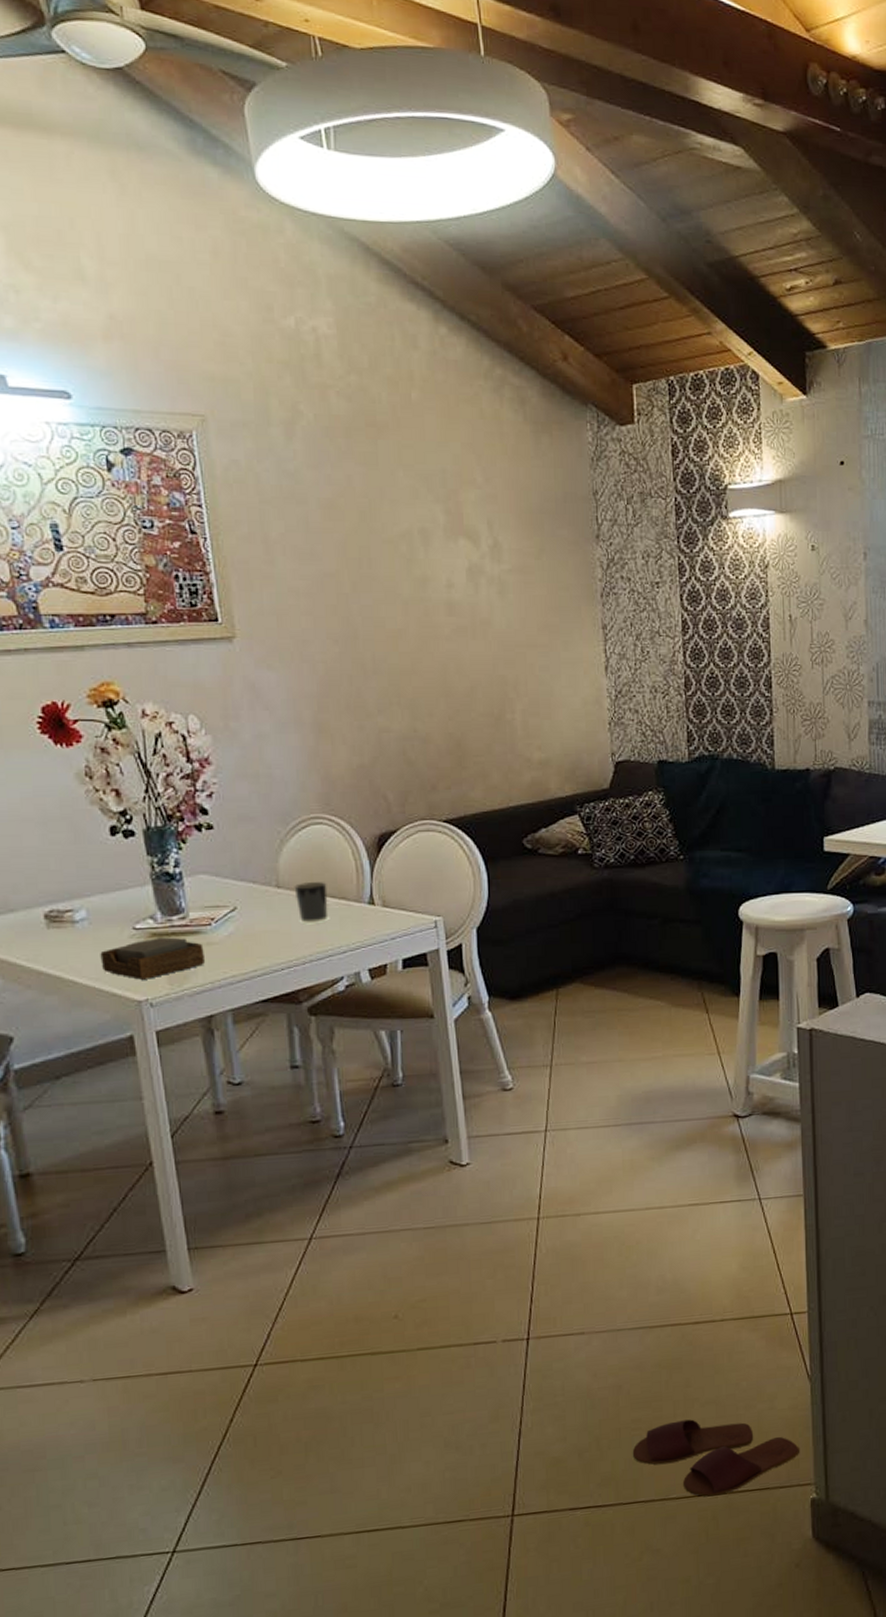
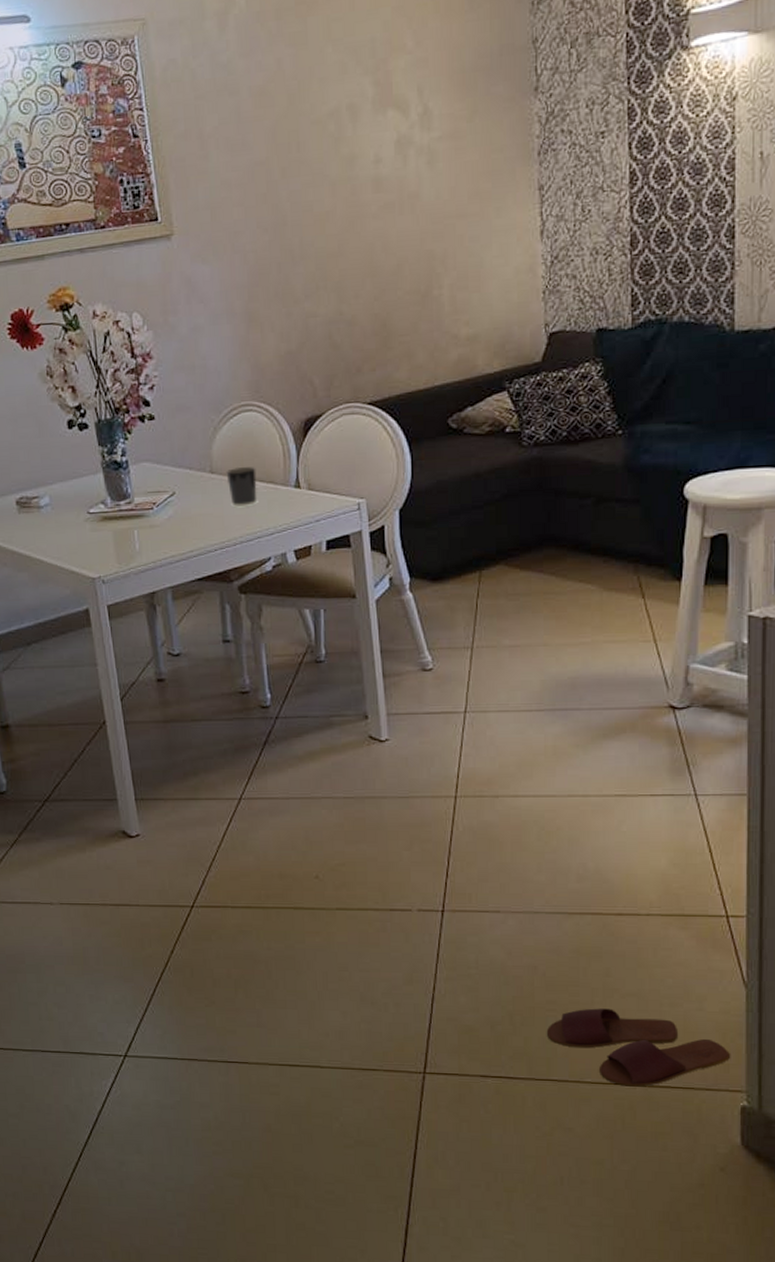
napkin holder: present [100,937,206,980] -> none [61,520,149,559]

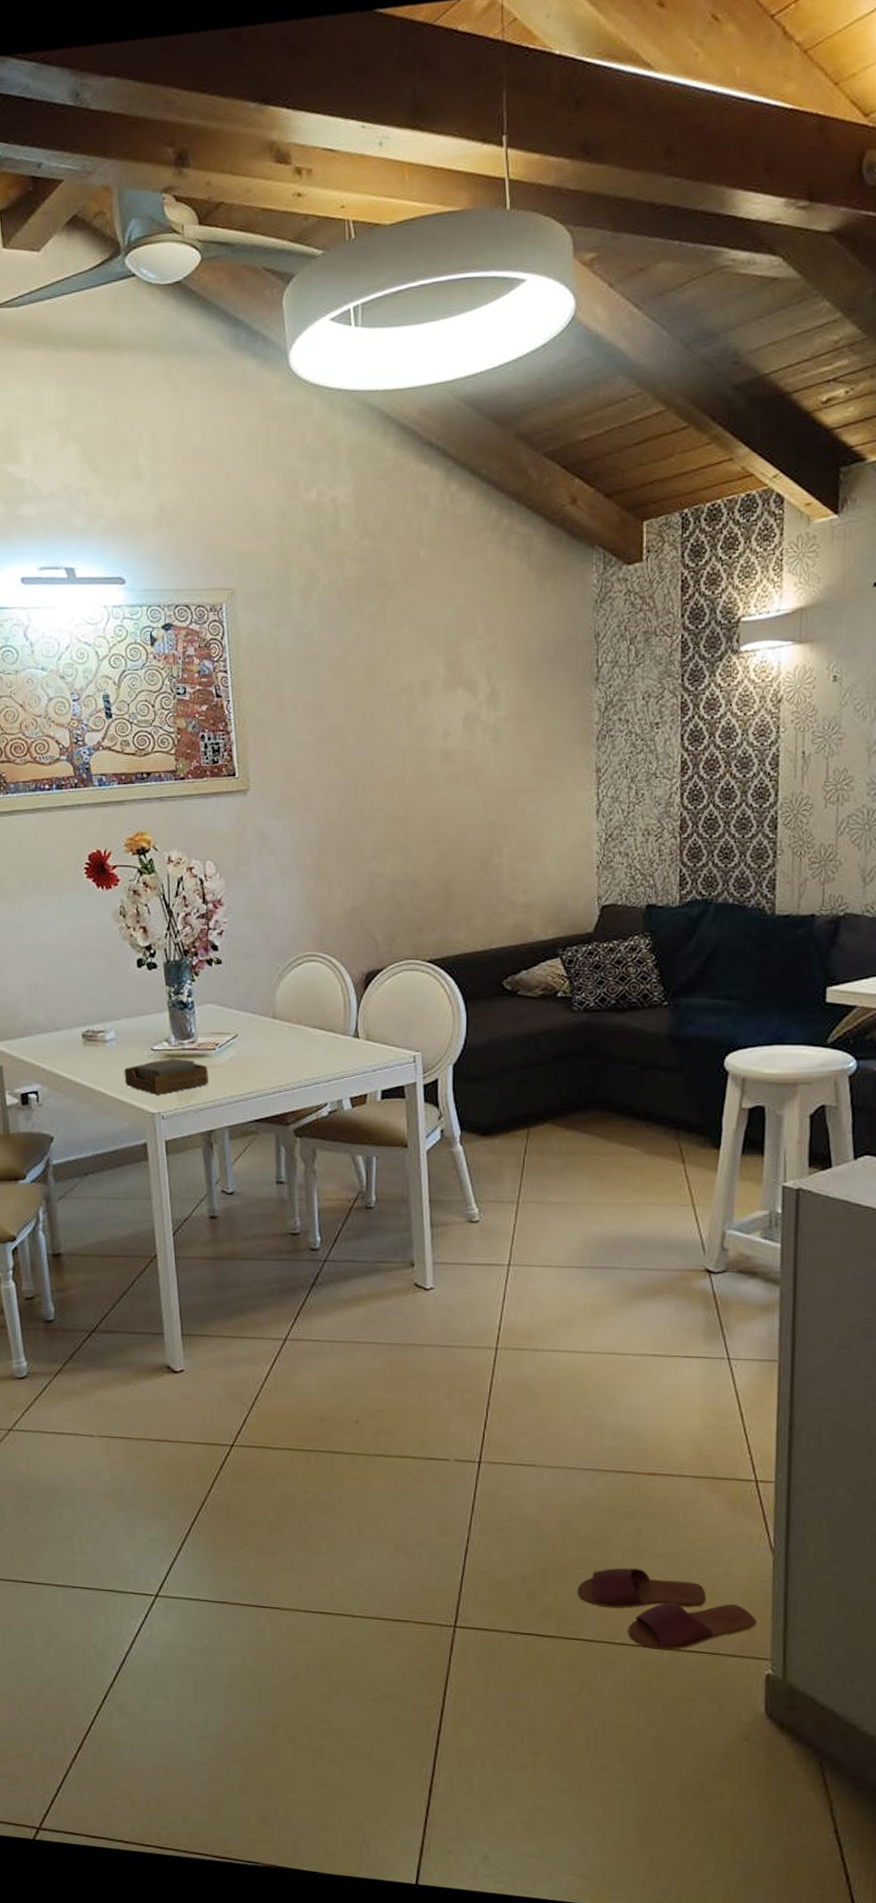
napkin holder: none [61,520,149,559] -> present [124,1058,209,1095]
mug: present [226,467,257,507] -> none [288,1015,317,1052]

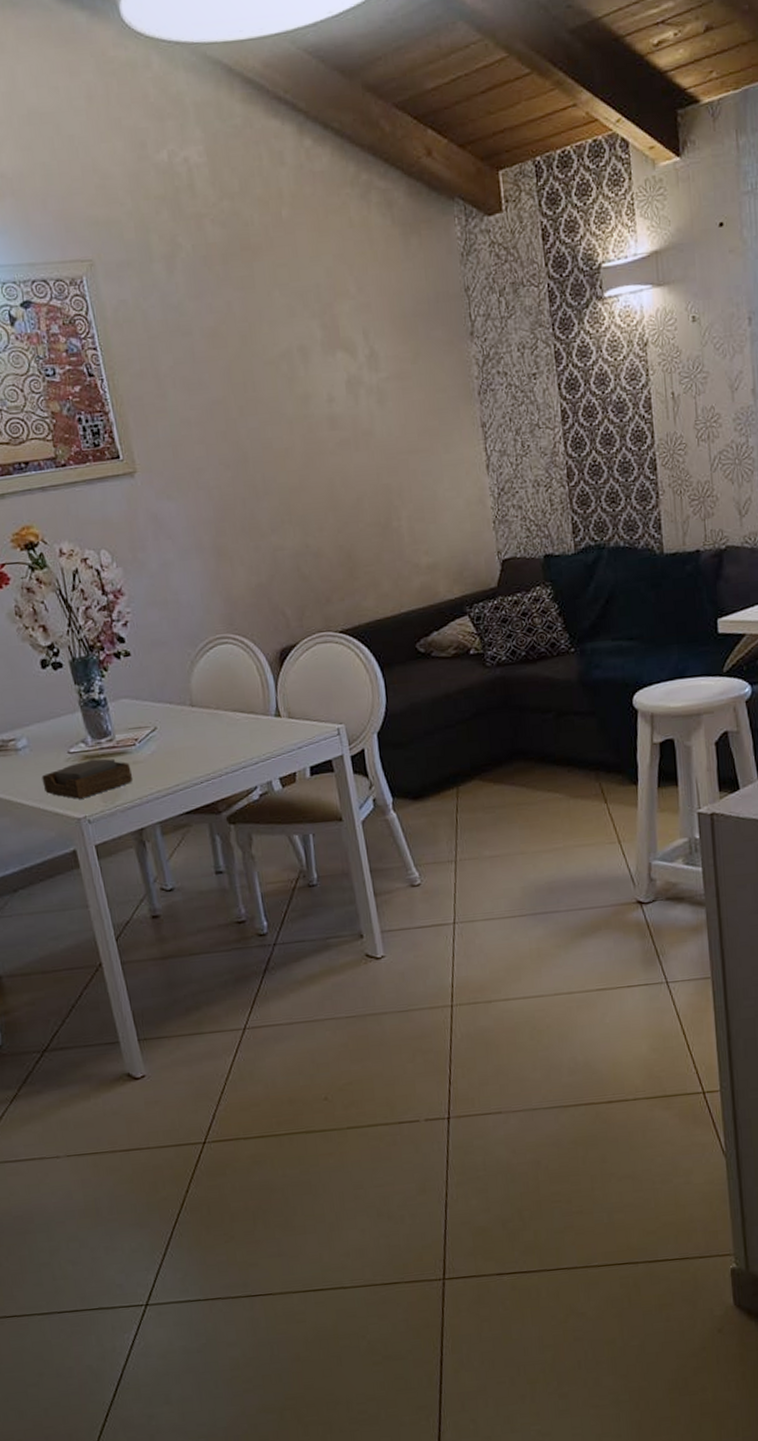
slippers: present [578,1568,756,1650] -> none [554,1192,717,1265]

